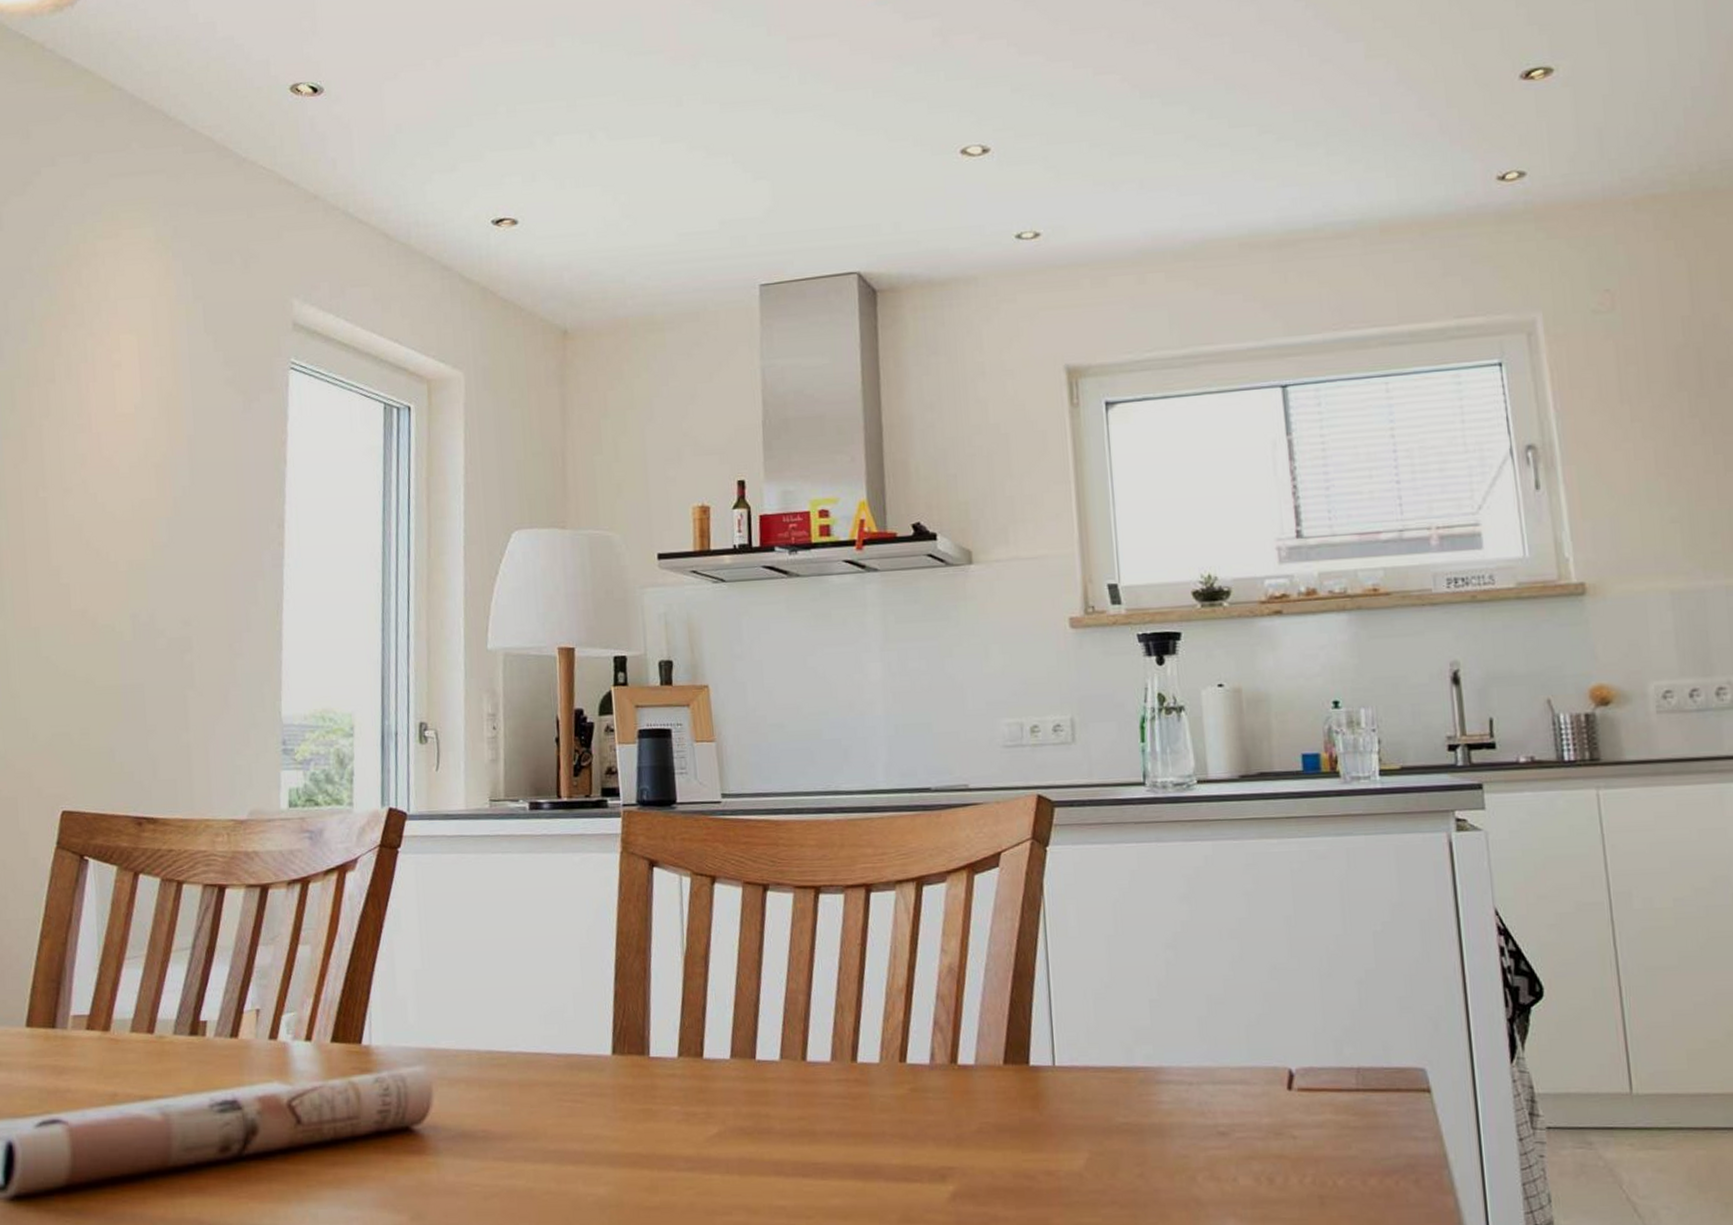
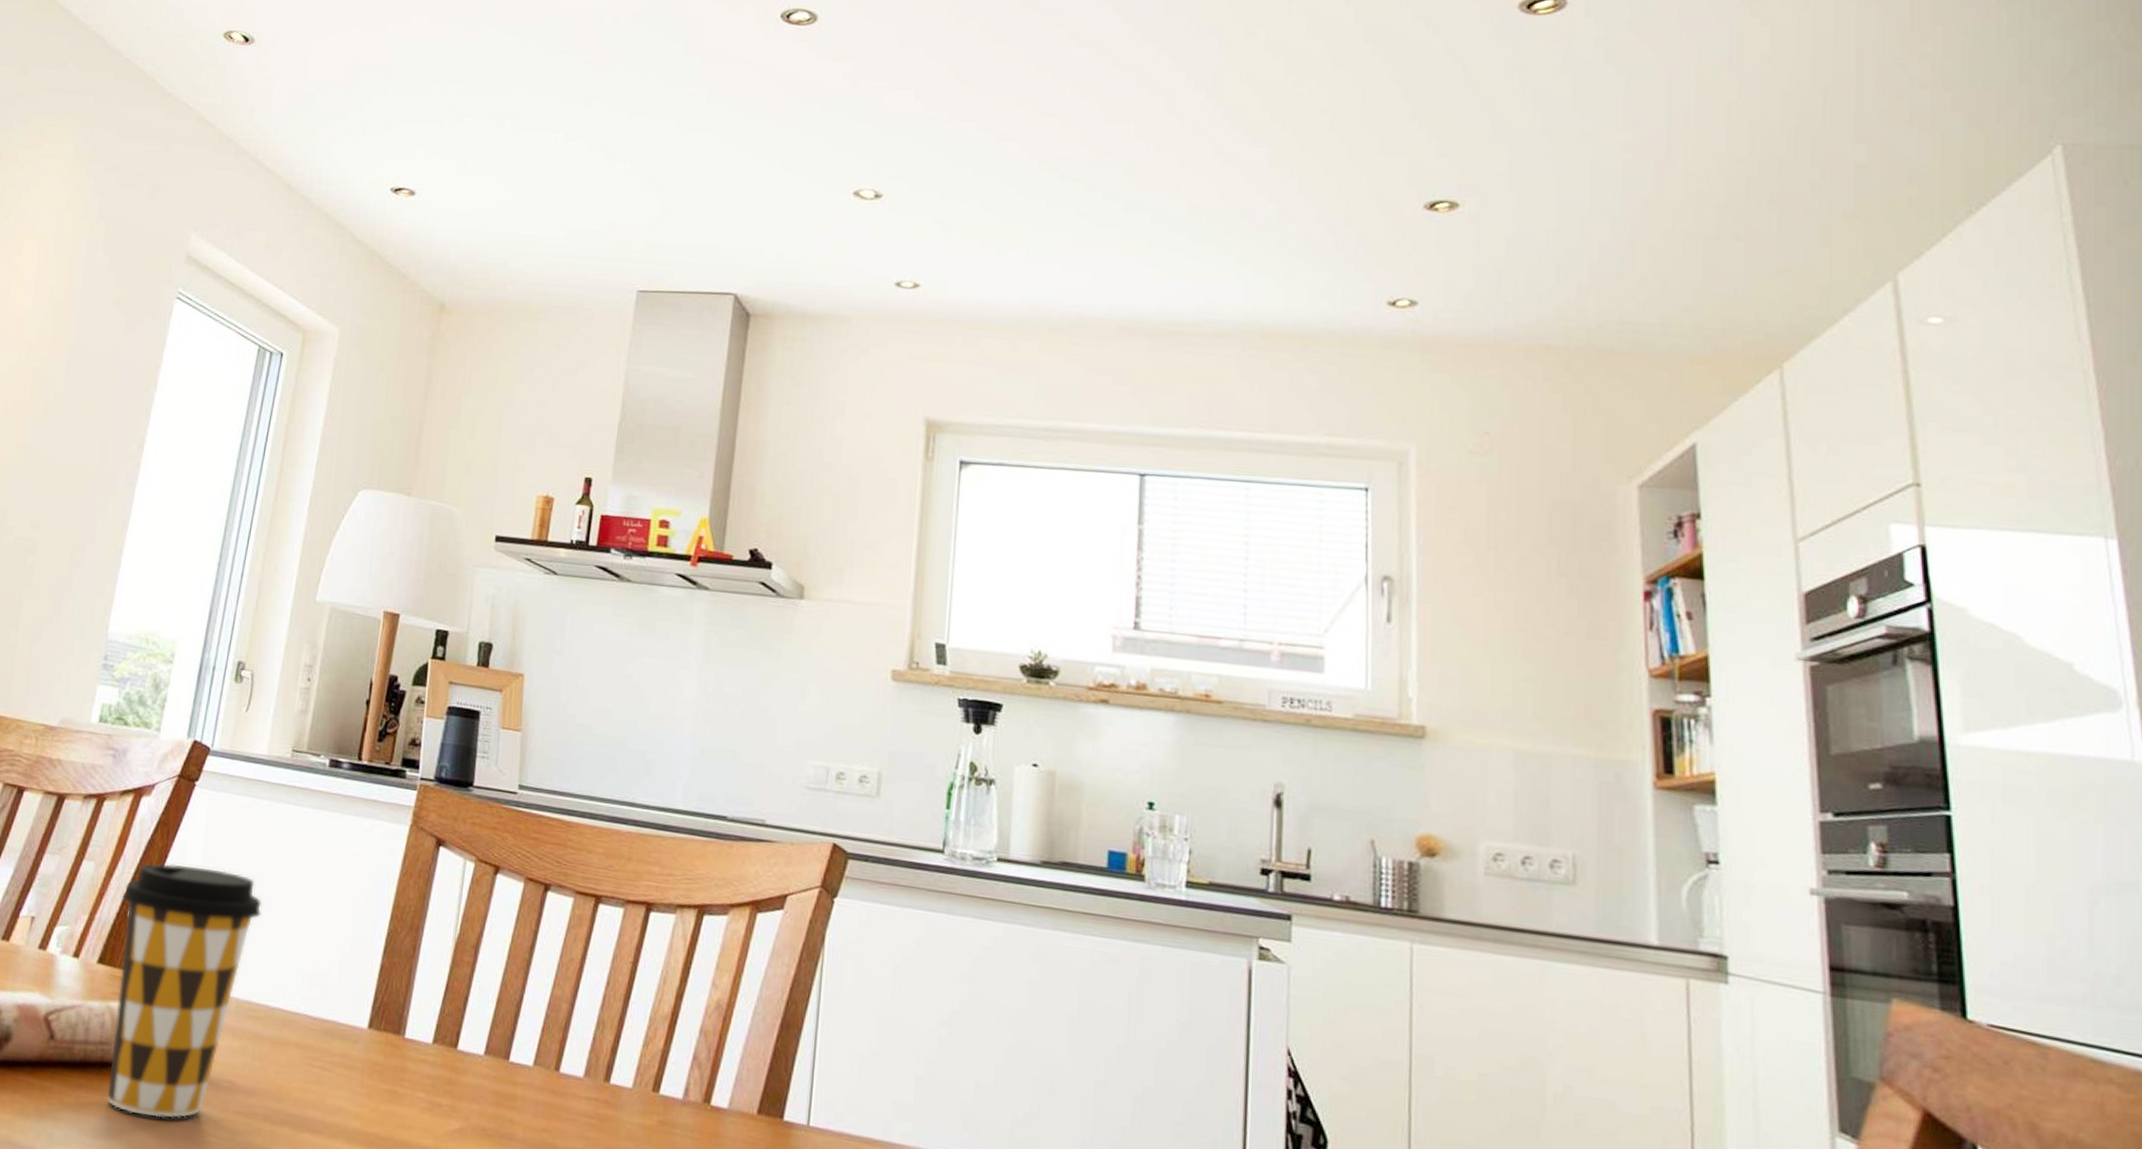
coffee cup: none [344,929,487,1180] -> present [108,863,262,1119]

